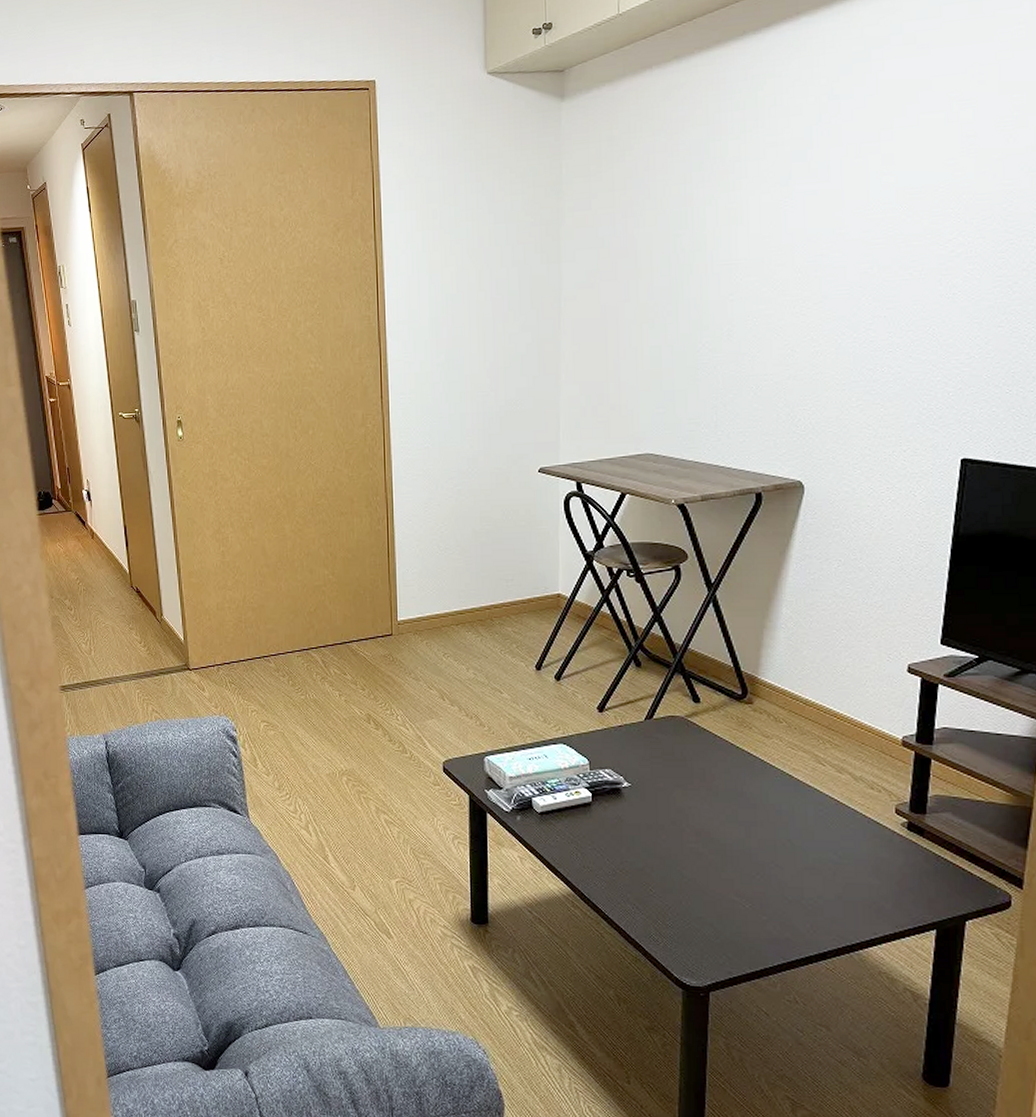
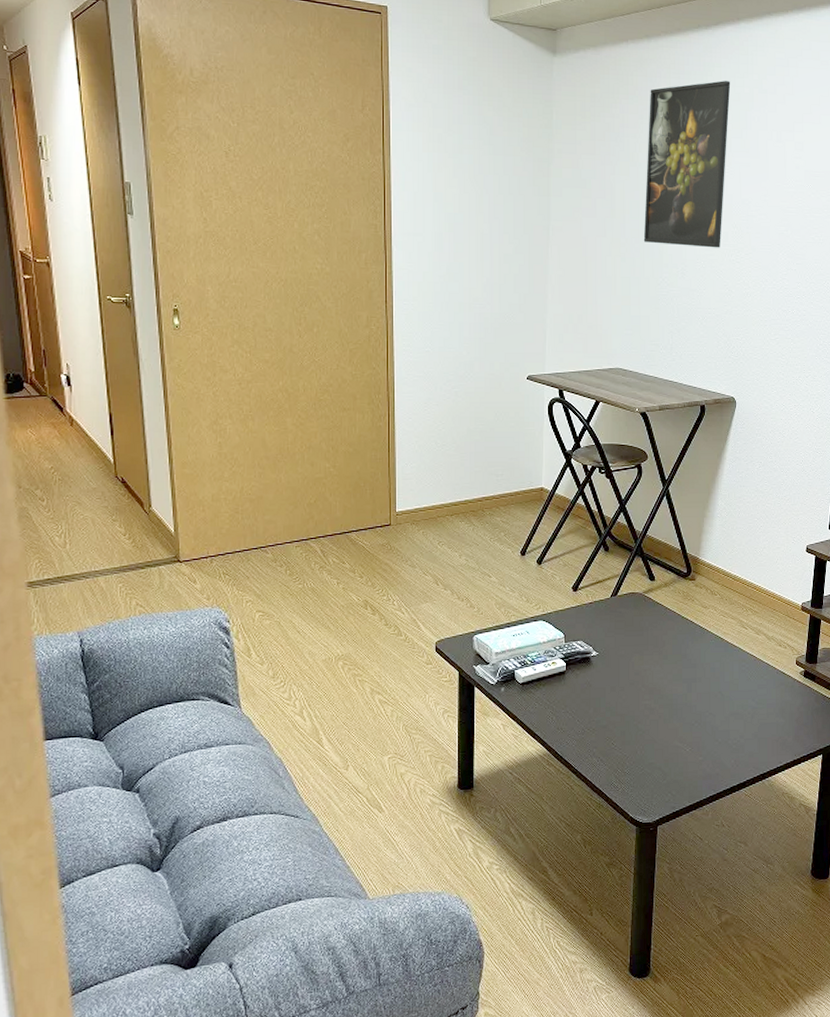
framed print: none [676,92,789,303] -> present [643,81,731,248]

